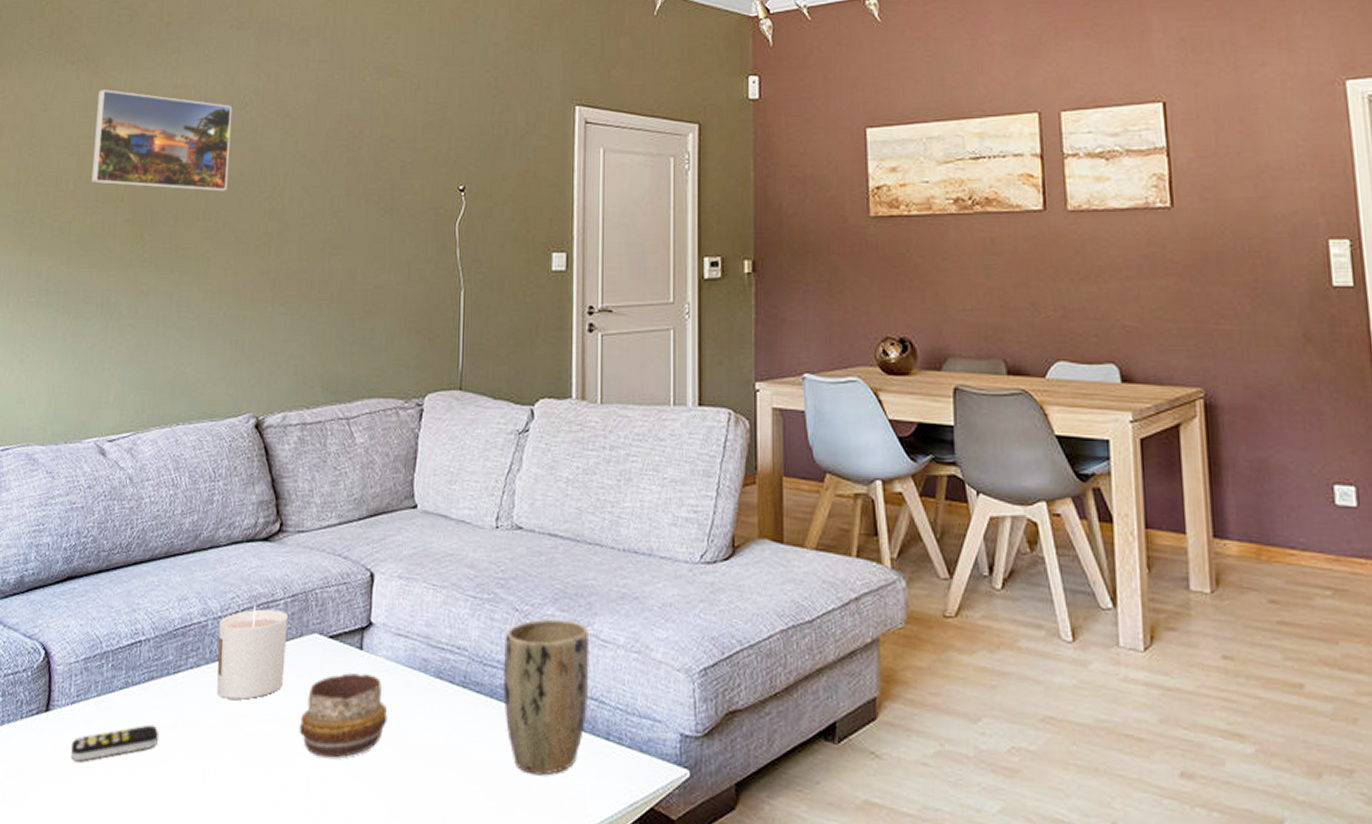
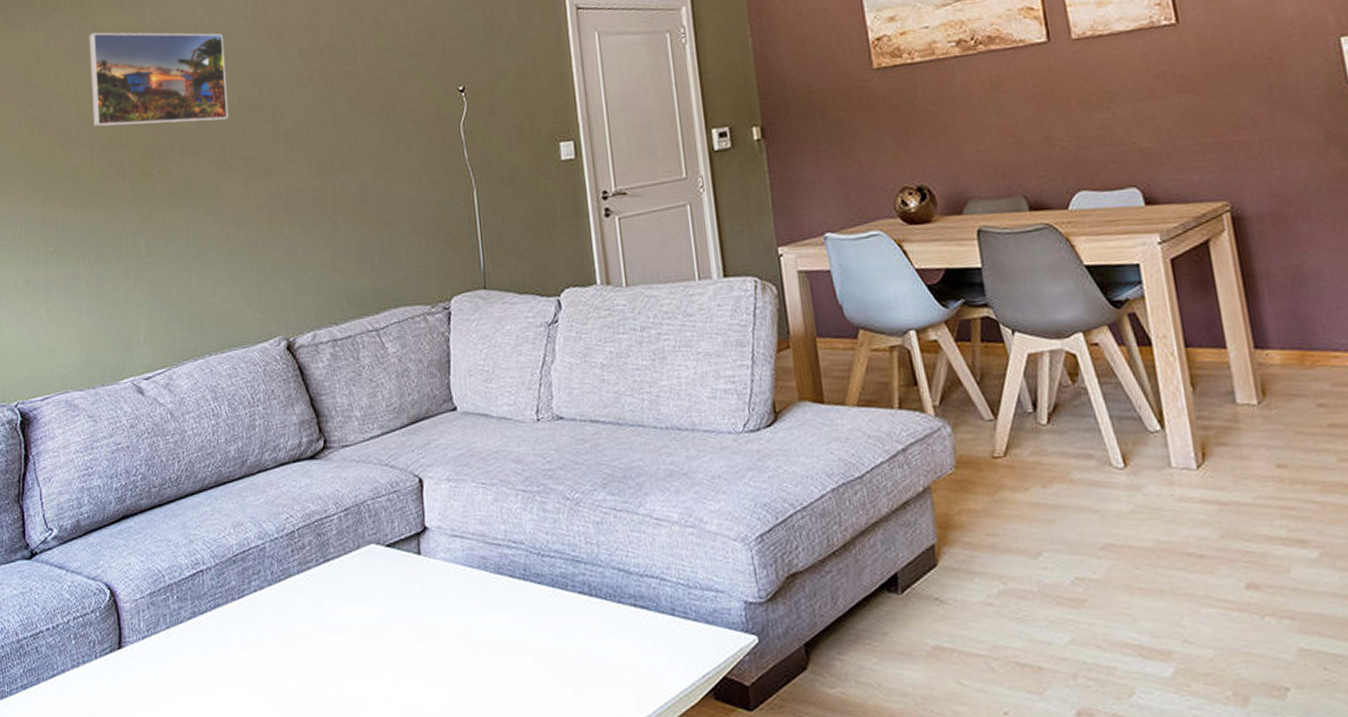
remote control: present [70,724,159,762] -> none [147,650,233,694]
candle: present [217,605,288,700] -> none [277,523,347,617]
decorative bowl: present [299,673,388,758] -> none [368,578,454,663]
plant pot: present [503,618,590,776] -> none [559,502,650,658]

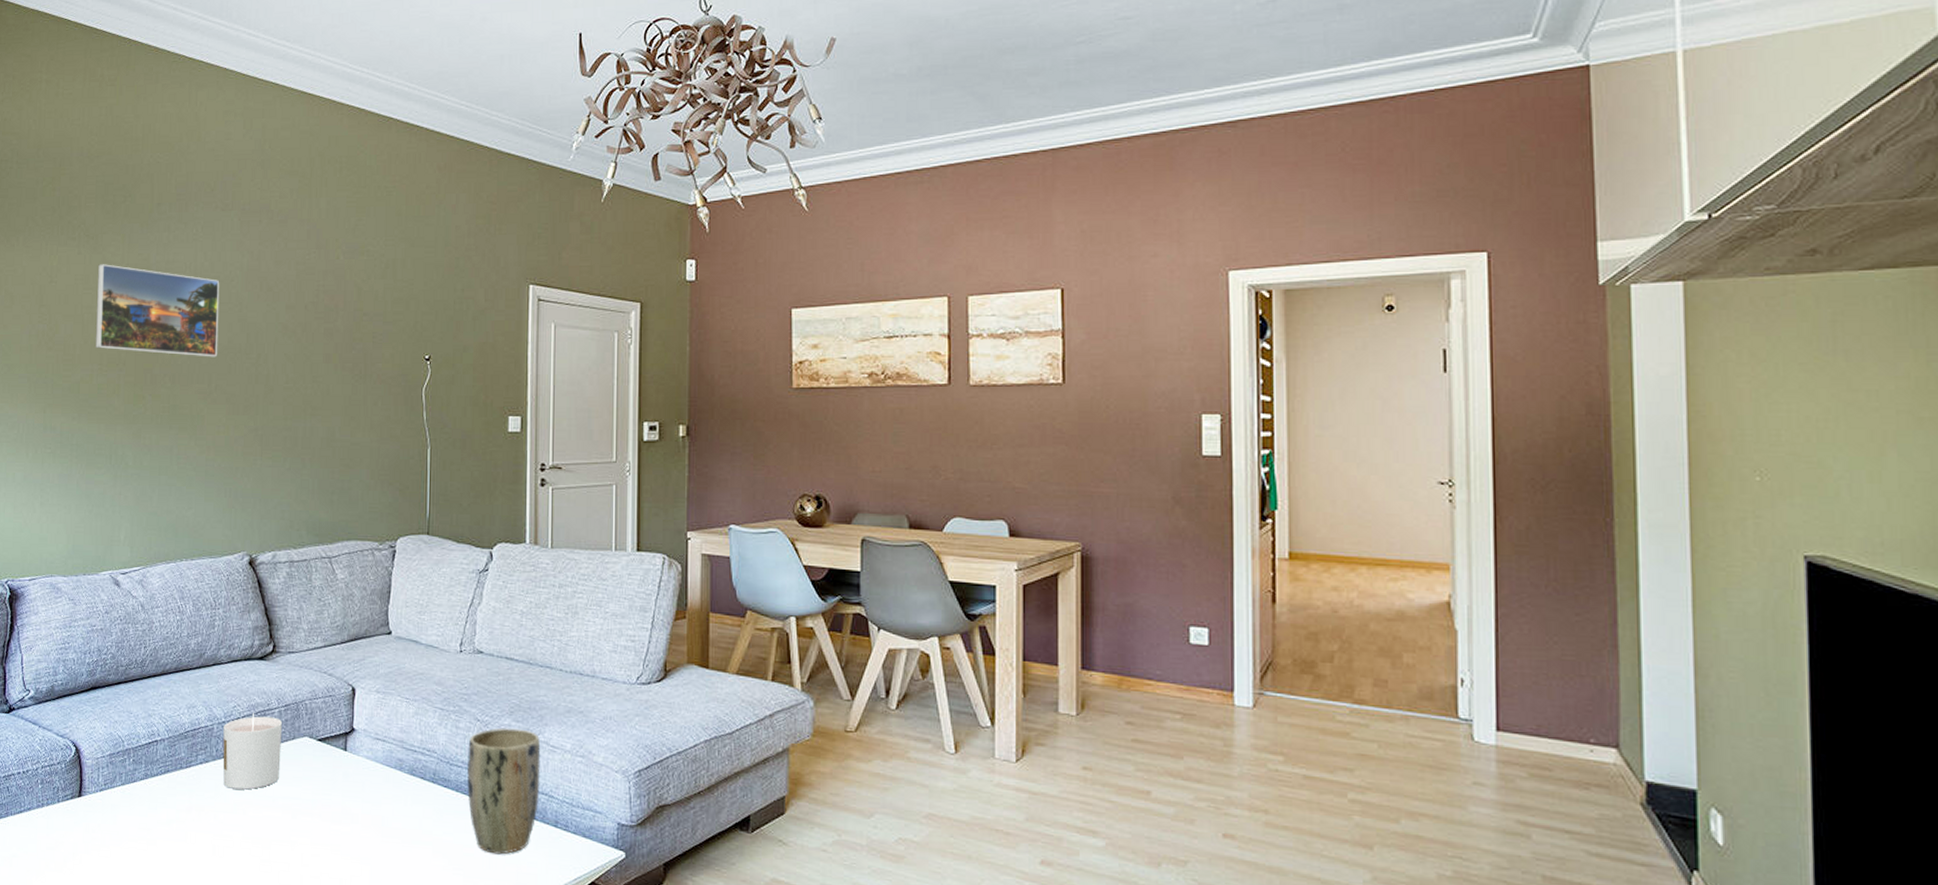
candle: none [277,523,347,617] -> present [222,713,282,790]
plant pot: none [559,502,650,658] -> present [467,728,541,855]

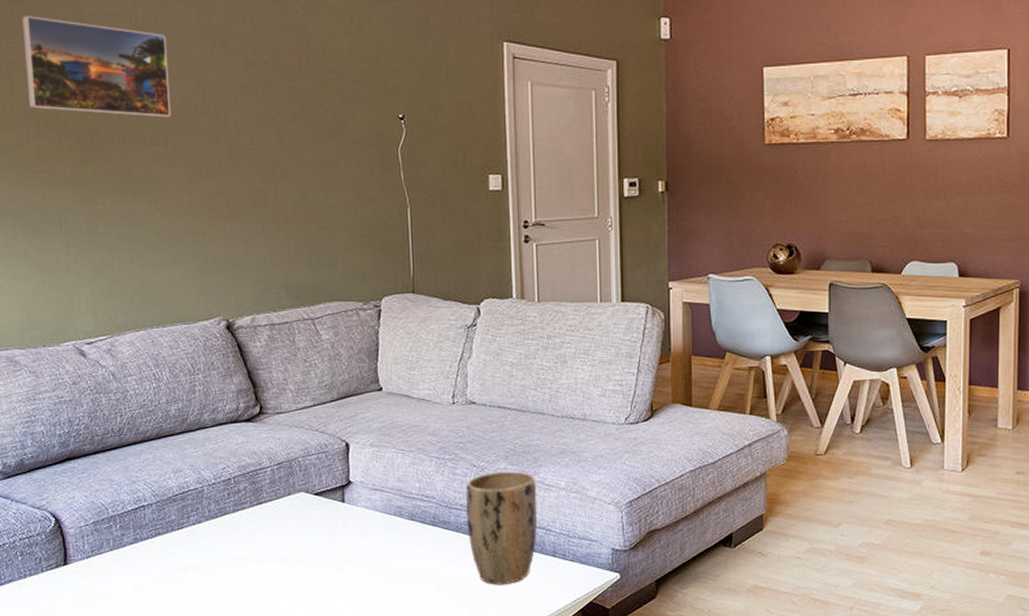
candle: present [222,713,282,790] -> none [214,473,278,546]

